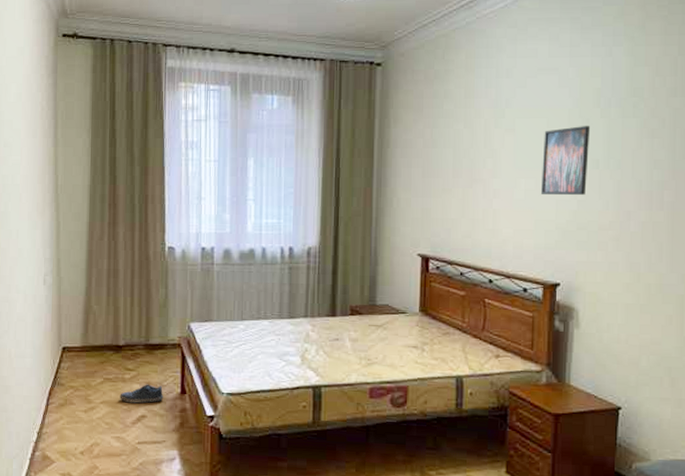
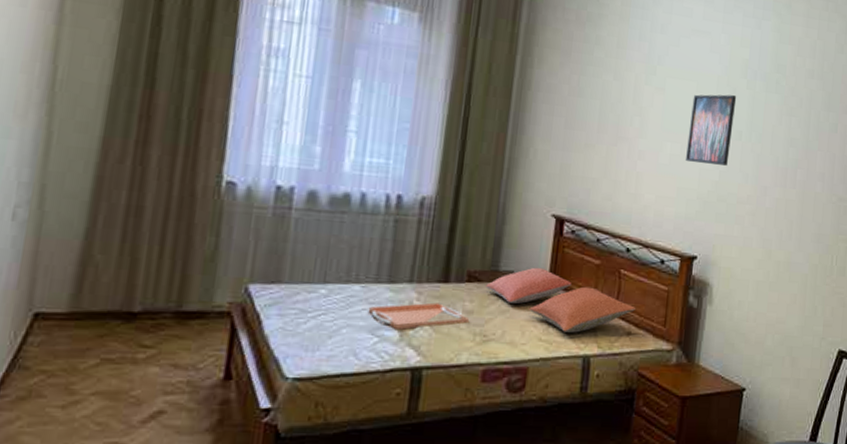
shoe: present [120,384,164,404] -> none [124,366,197,394]
serving tray: none [275,333,354,355] -> present [368,302,469,330]
pillow: none [366,300,440,332] -> present [486,267,572,304]
pillow: none [404,315,503,356] -> present [529,286,637,333]

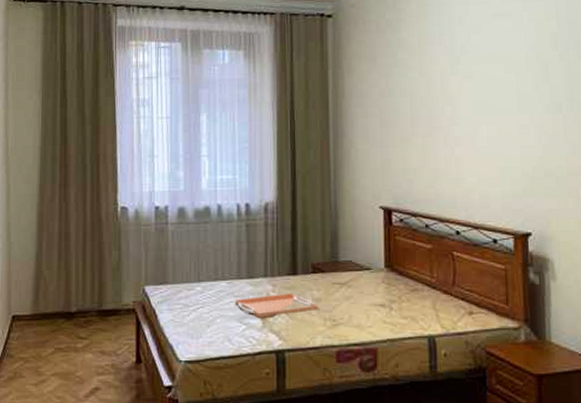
pillow: present [486,267,572,304] -> none [329,256,407,290]
pillow: present [529,286,637,333] -> none [370,270,475,315]
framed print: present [686,94,737,166] -> none [502,69,551,141]

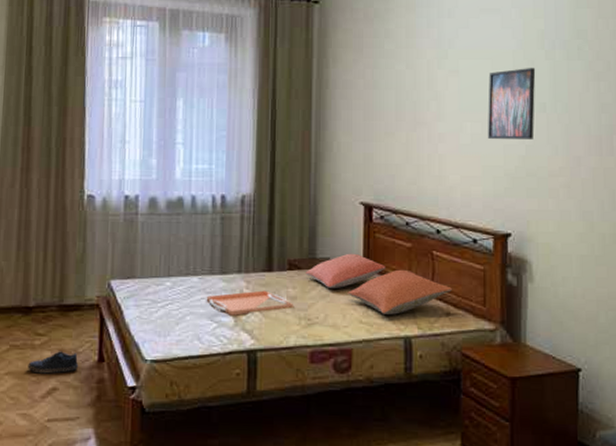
shoe: none [72,353,119,375] -> present [28,351,79,374]
pillow: none [329,256,407,290] -> present [306,253,386,288]
pillow: none [370,270,475,315] -> present [347,269,453,315]
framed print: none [502,69,551,141] -> present [488,68,536,139]

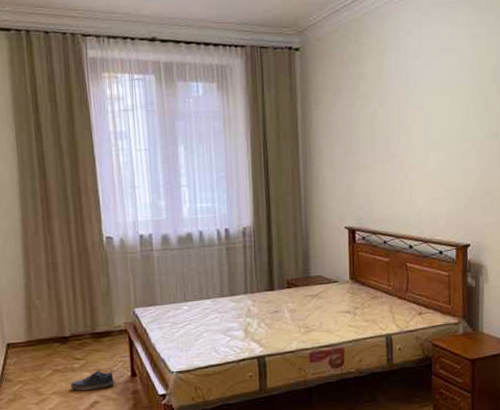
serving tray: present [206,290,293,316] -> none [219,306,293,329]
pillow: present [306,253,386,288] -> none [302,270,368,300]
pillow: present [347,269,453,315] -> none [338,280,424,318]
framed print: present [488,68,536,139] -> none [449,101,489,165]

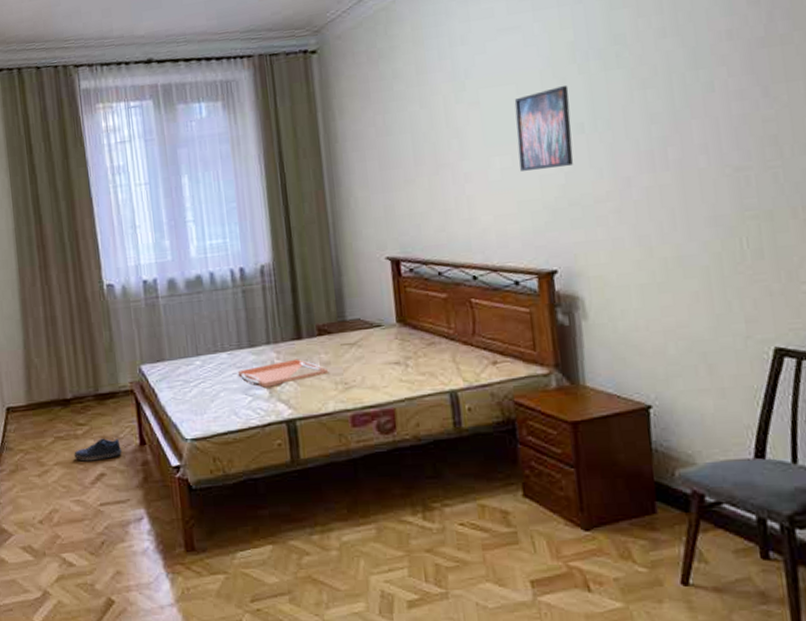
serving tray: none [219,306,293,329] -> present [237,359,328,387]
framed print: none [449,101,489,165] -> present [514,86,574,171]

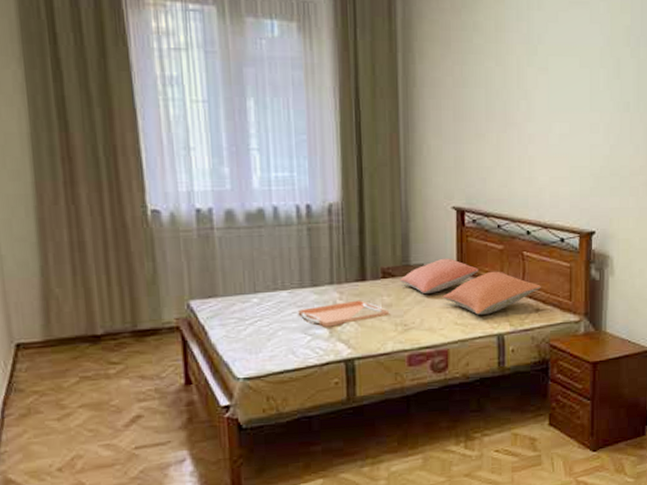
shoe: present [74,438,123,462] -> none [104,378,164,403]
pillow: none [336,310,421,349] -> present [400,258,479,293]
pillow: none [383,321,498,370] -> present [442,271,542,315]
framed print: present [514,86,574,171] -> none [576,66,621,139]

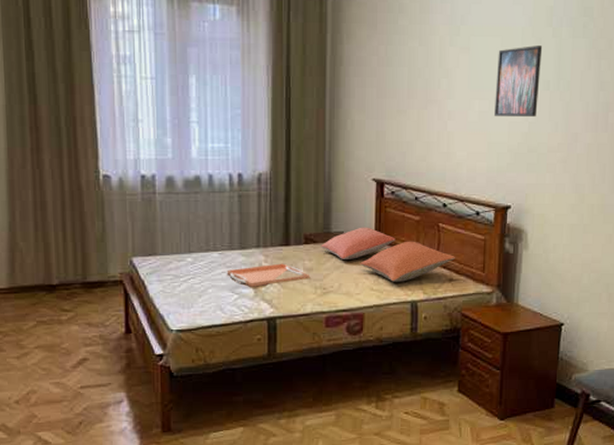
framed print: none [576,66,621,139] -> present [495,46,543,117]

